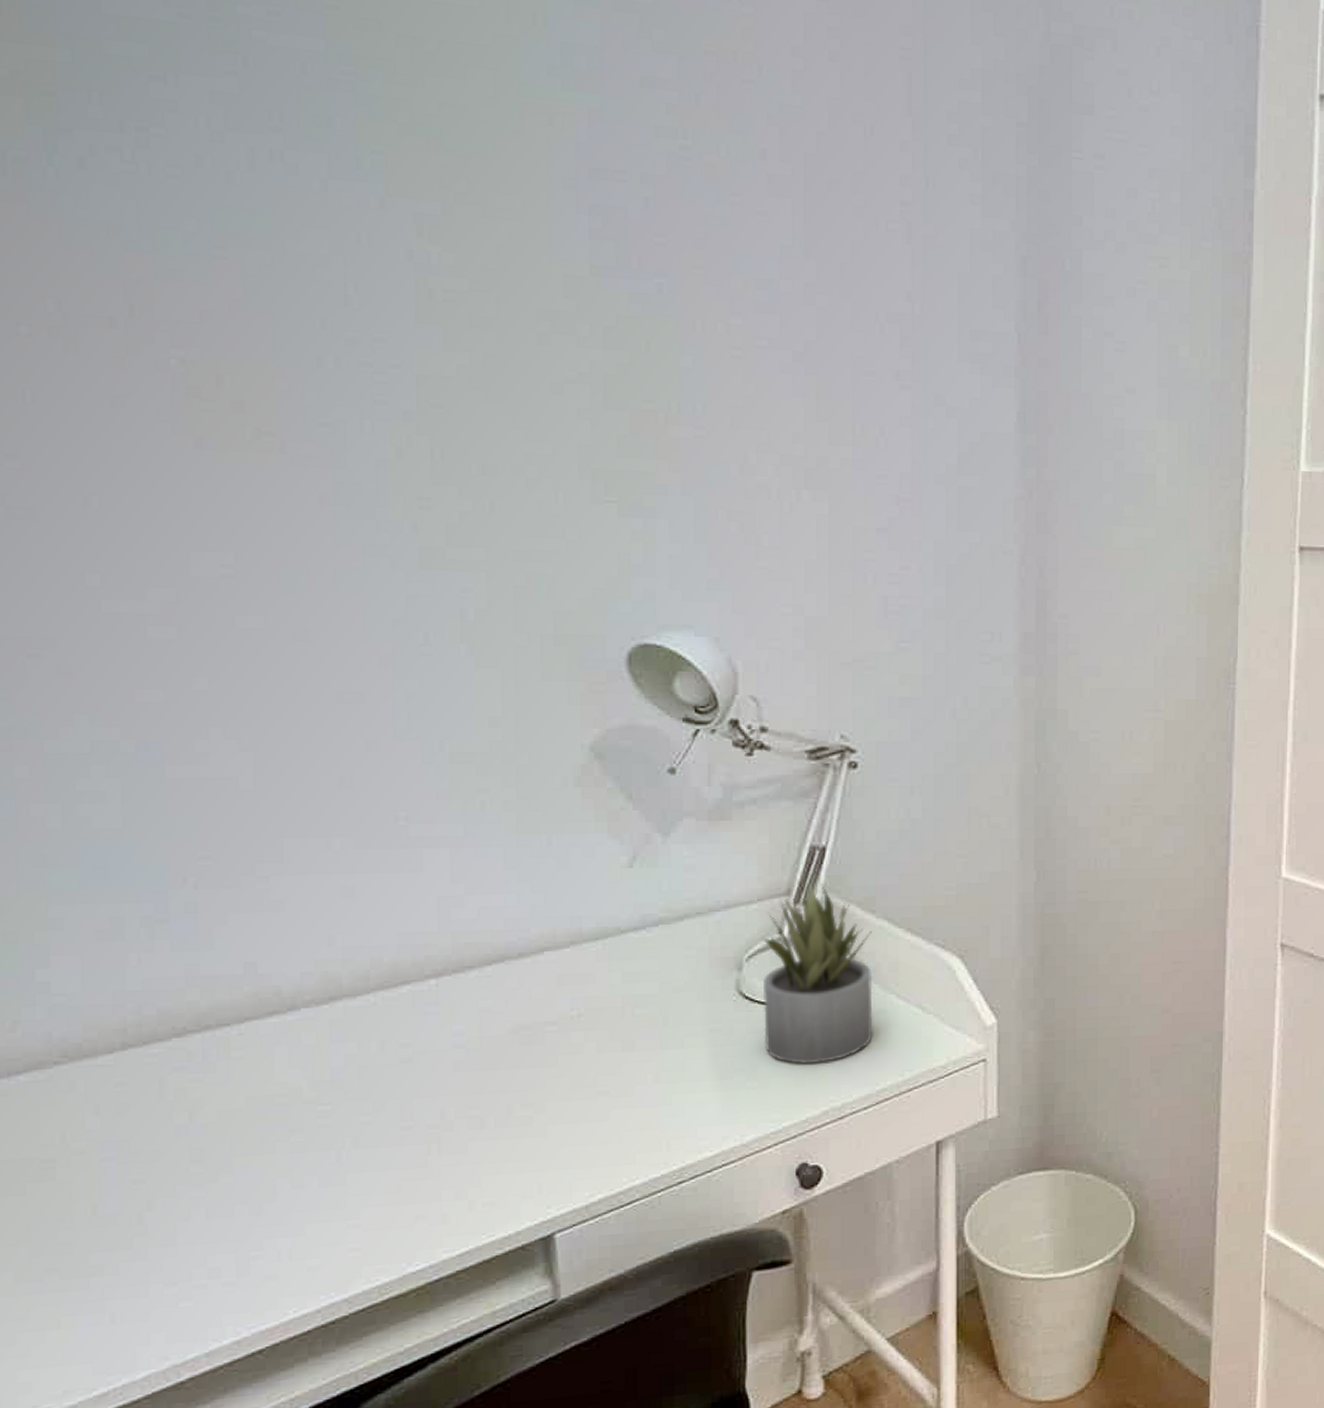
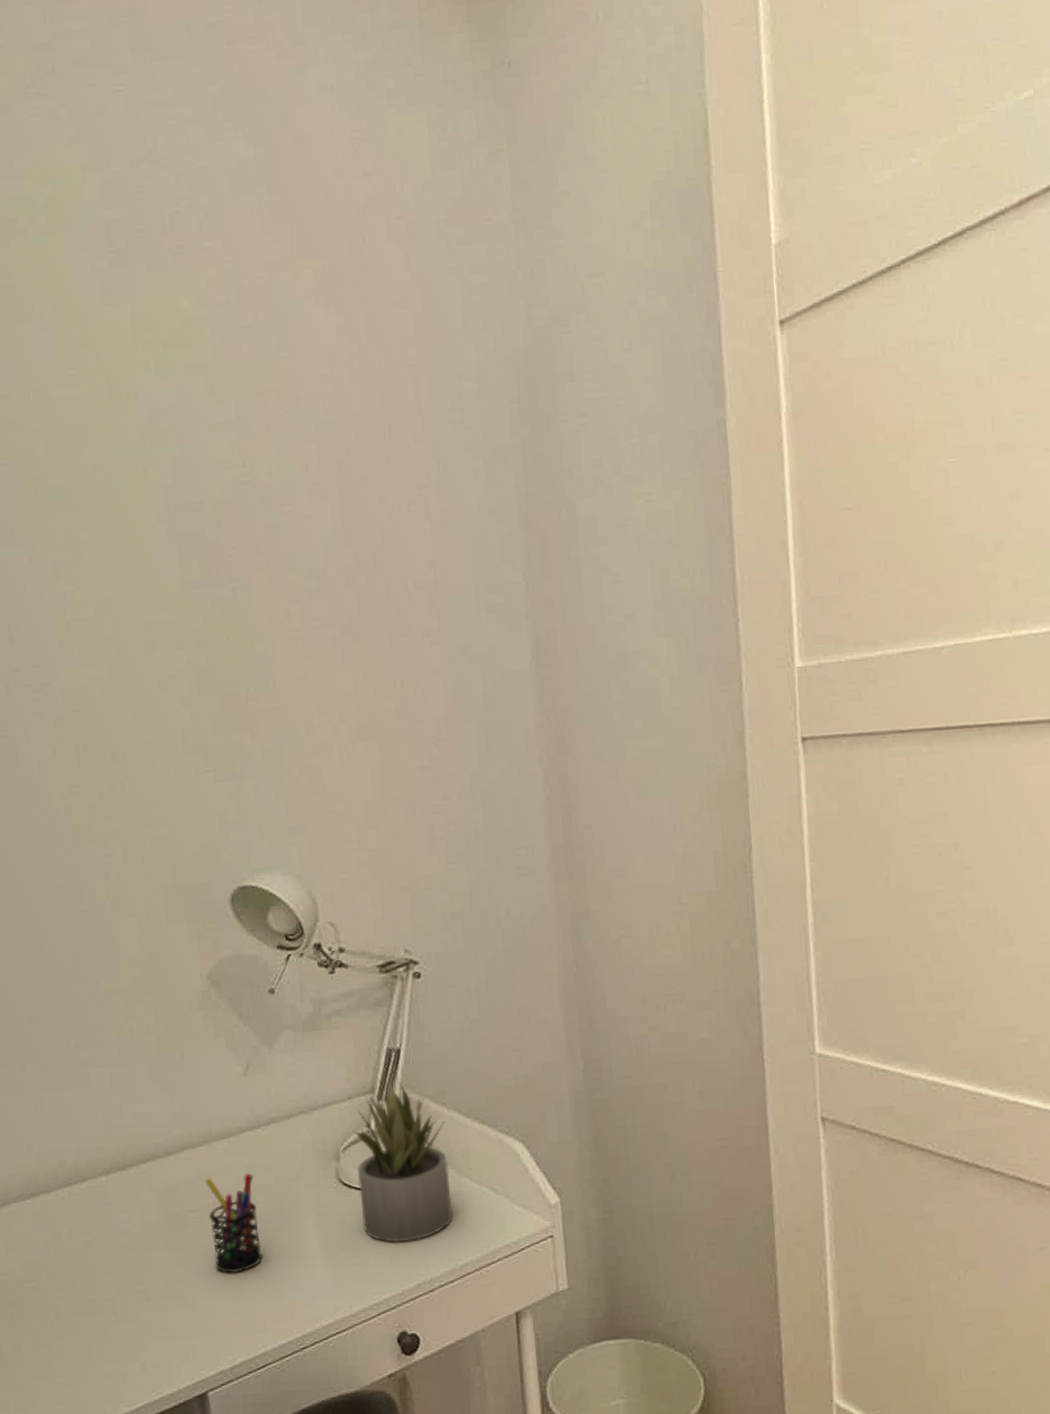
pen holder: none [569,982,636,1097] -> present [205,1173,262,1273]

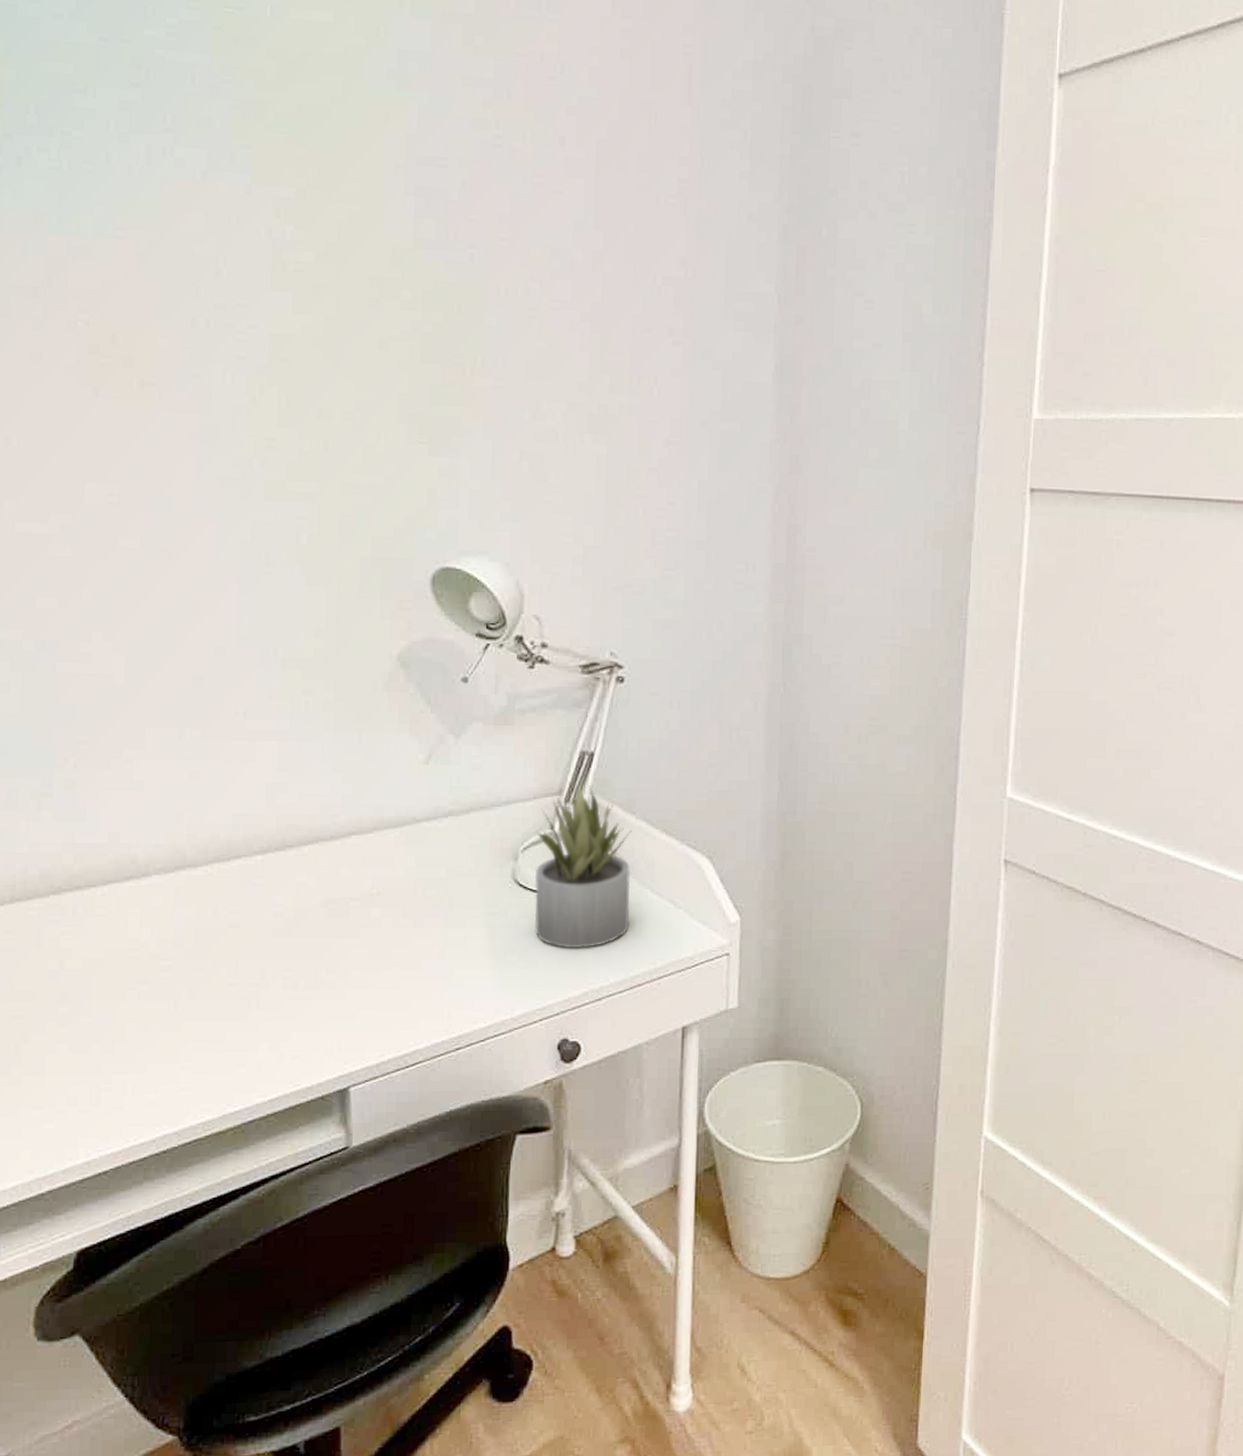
pen holder: present [205,1173,262,1273] -> none [371,866,424,967]

